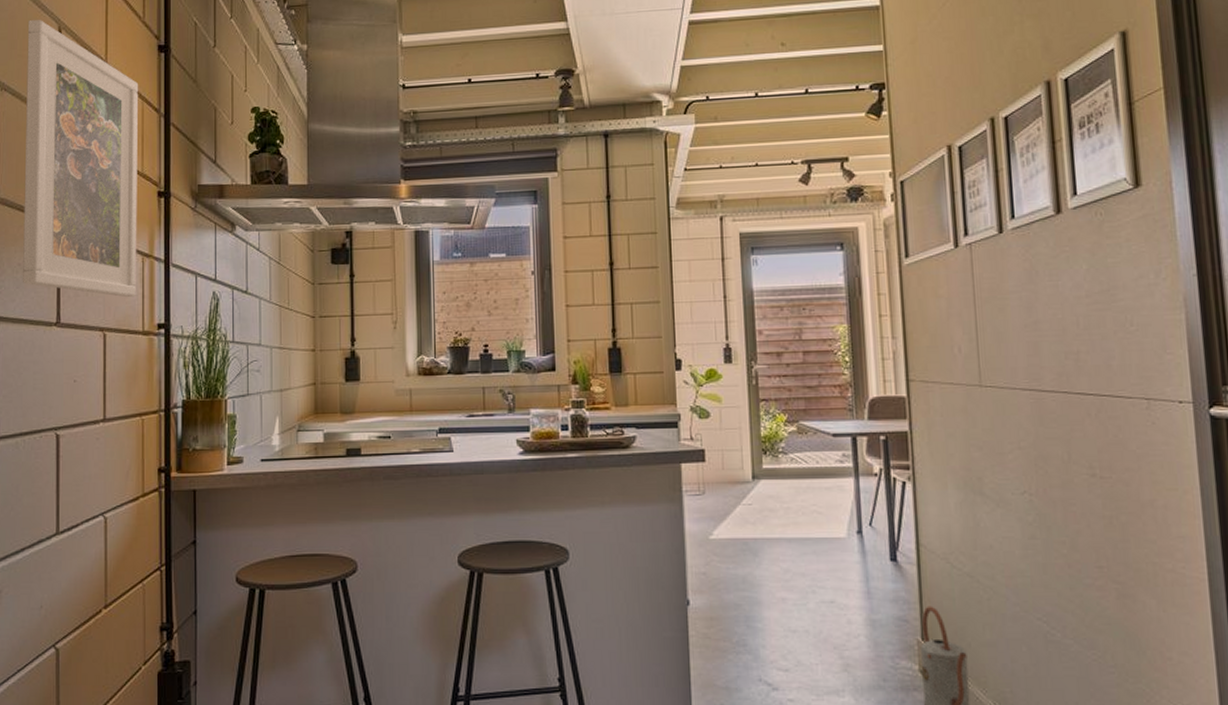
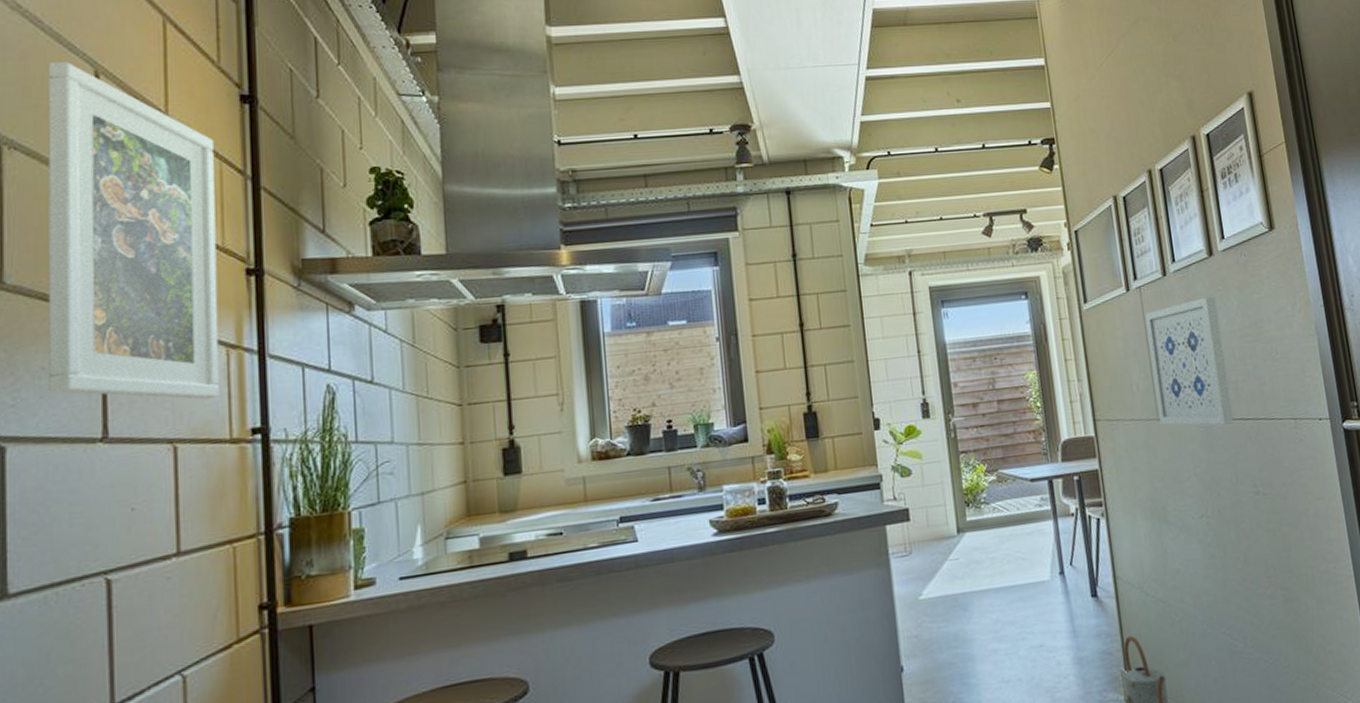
wall art: none [974,258,1071,398] -> present [1144,296,1234,425]

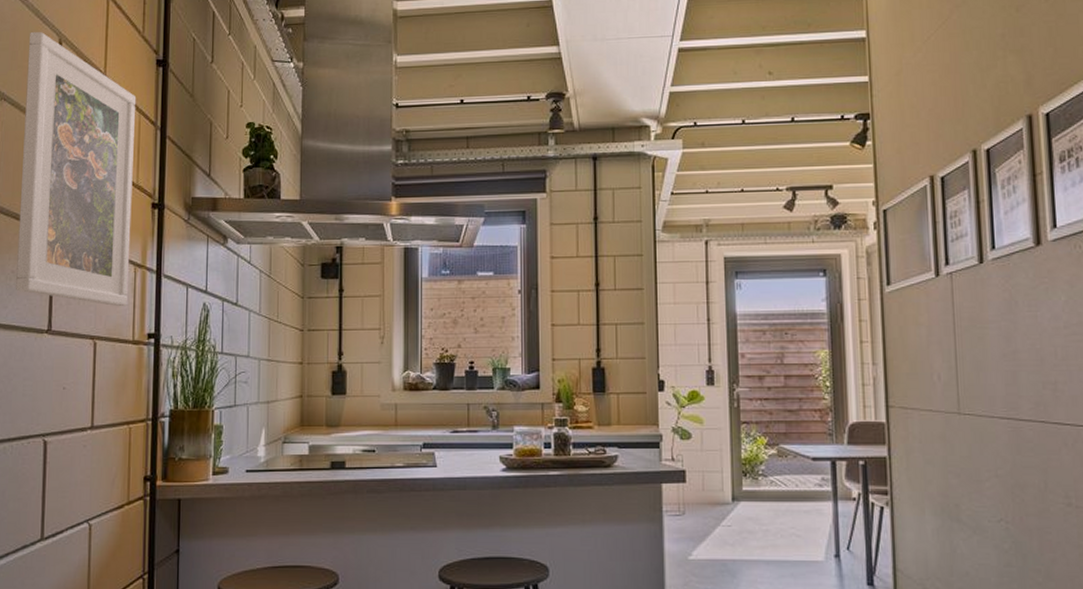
wall art: present [1144,296,1234,425] -> none [954,289,1048,427]

